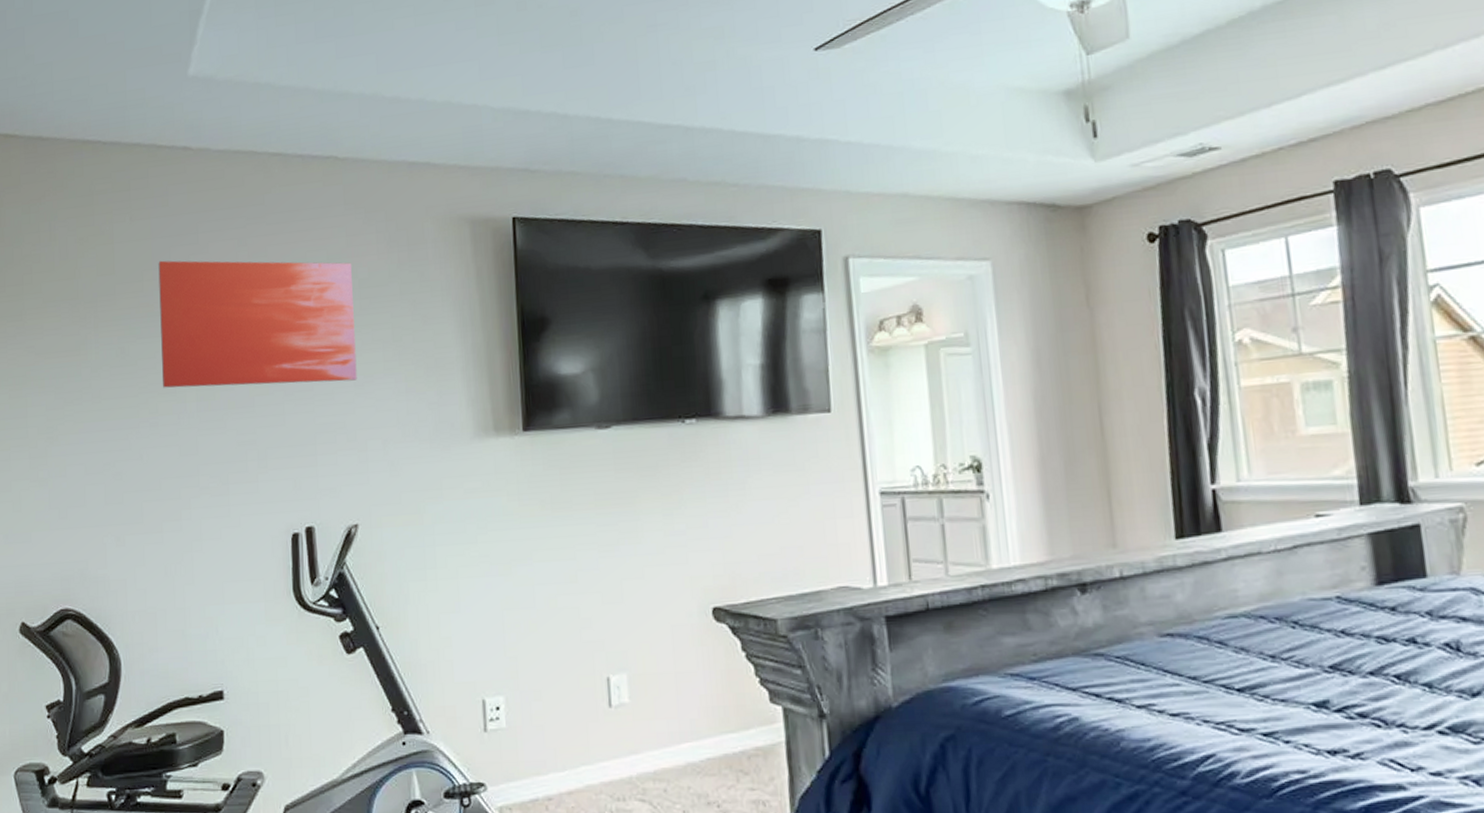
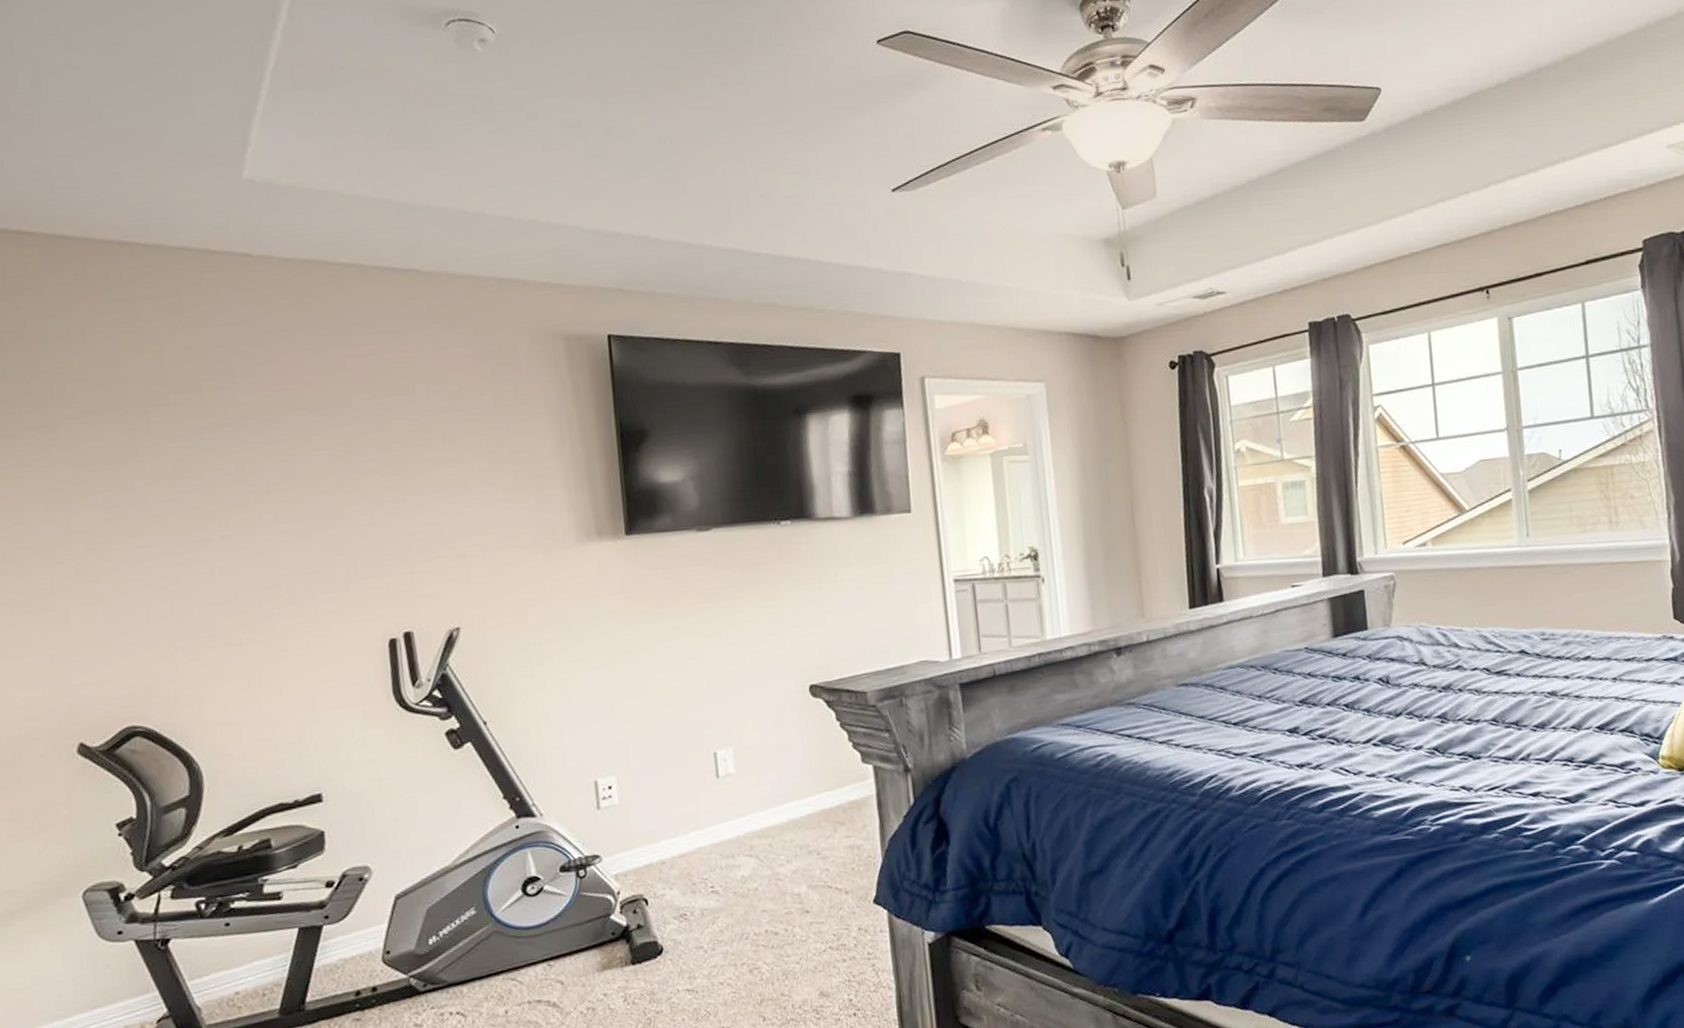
wall art: present [158,260,357,388] -> none [219,370,452,500]

